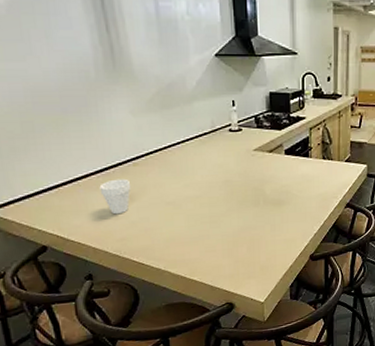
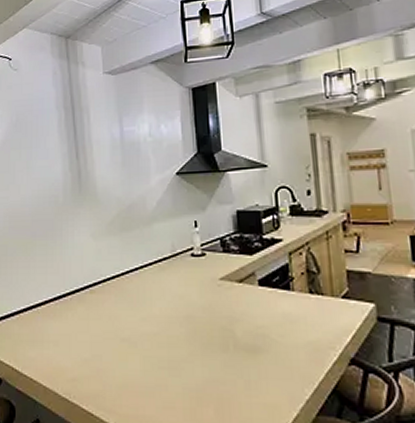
cup: present [99,178,132,215] -> none [56,307,87,349]

